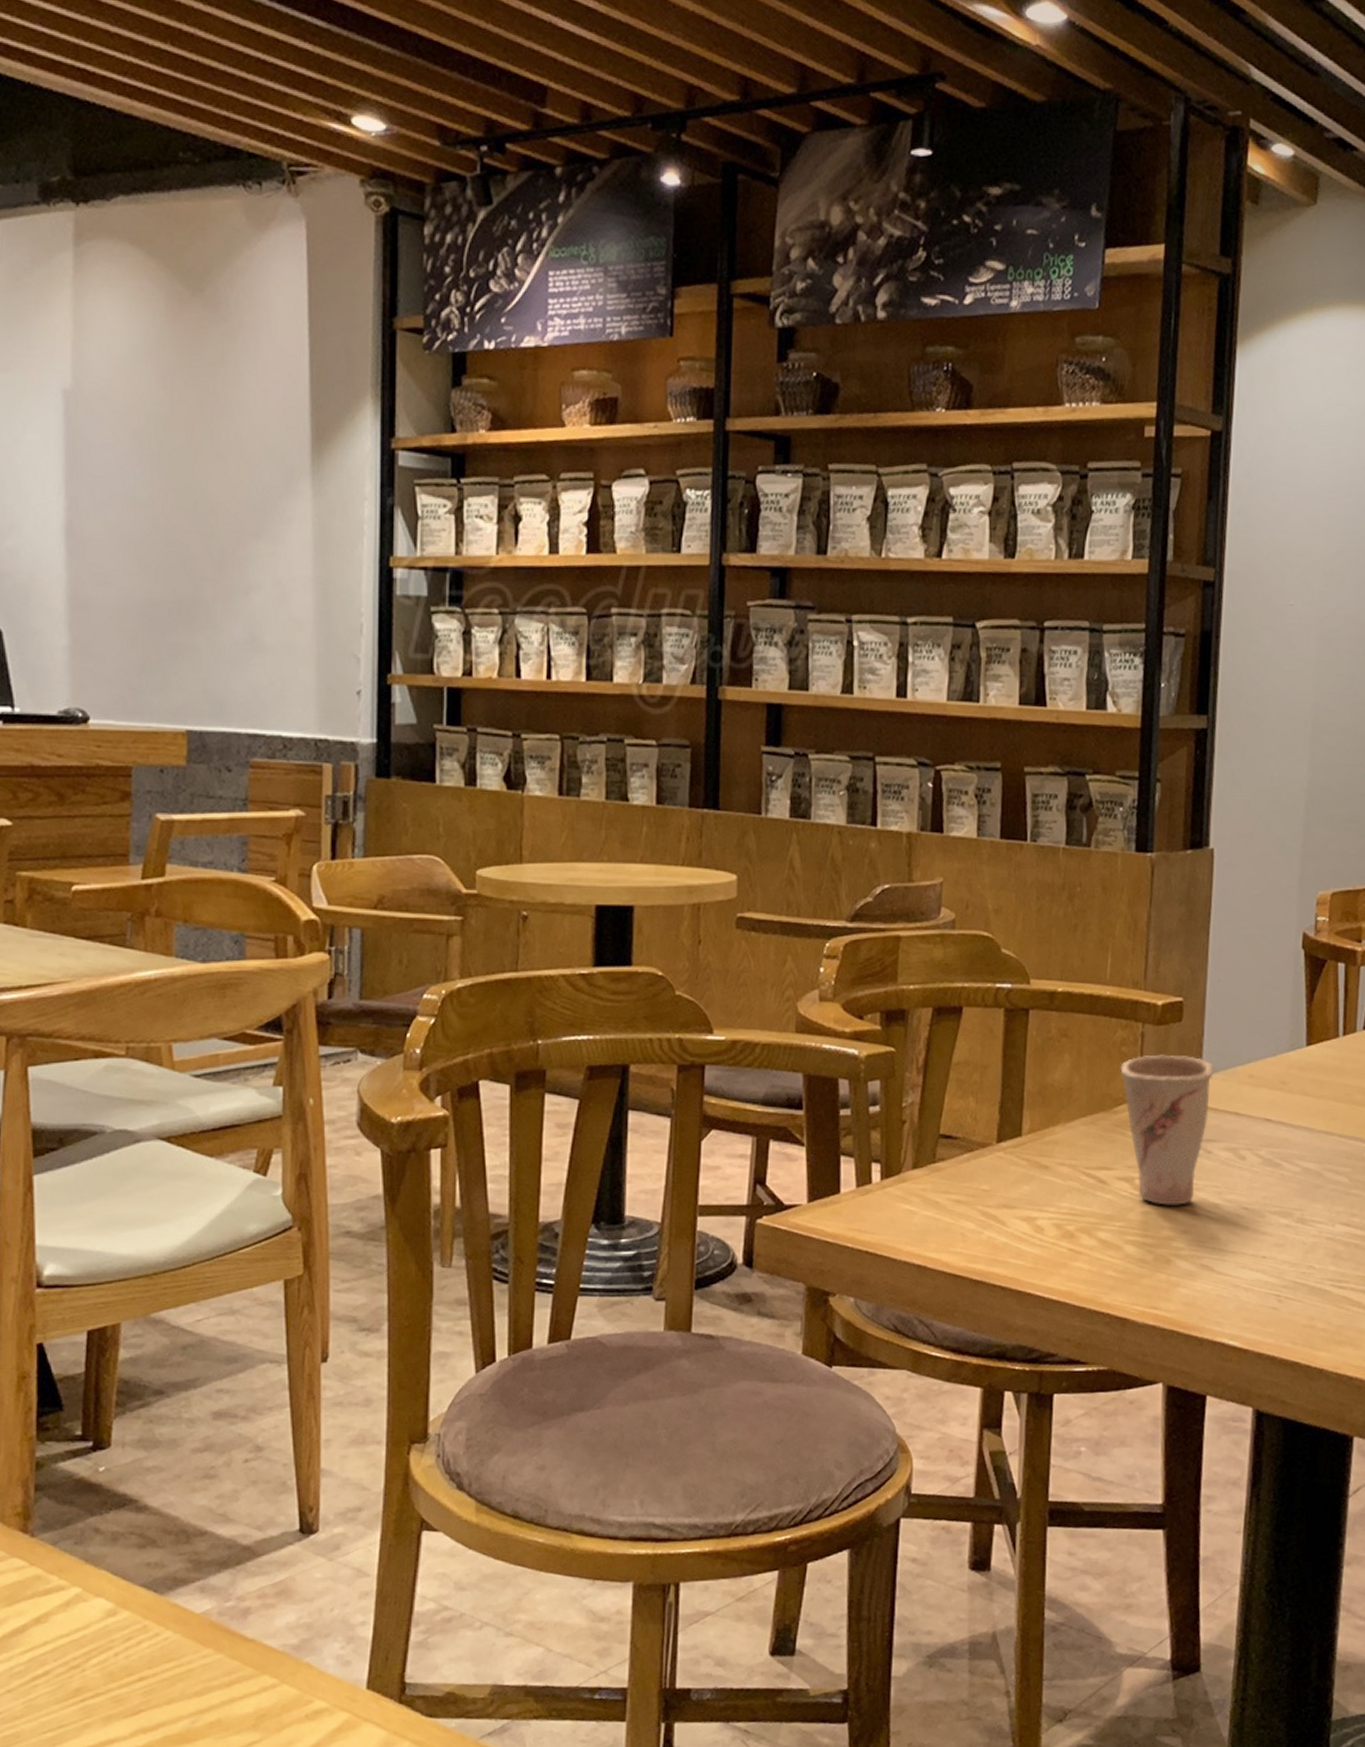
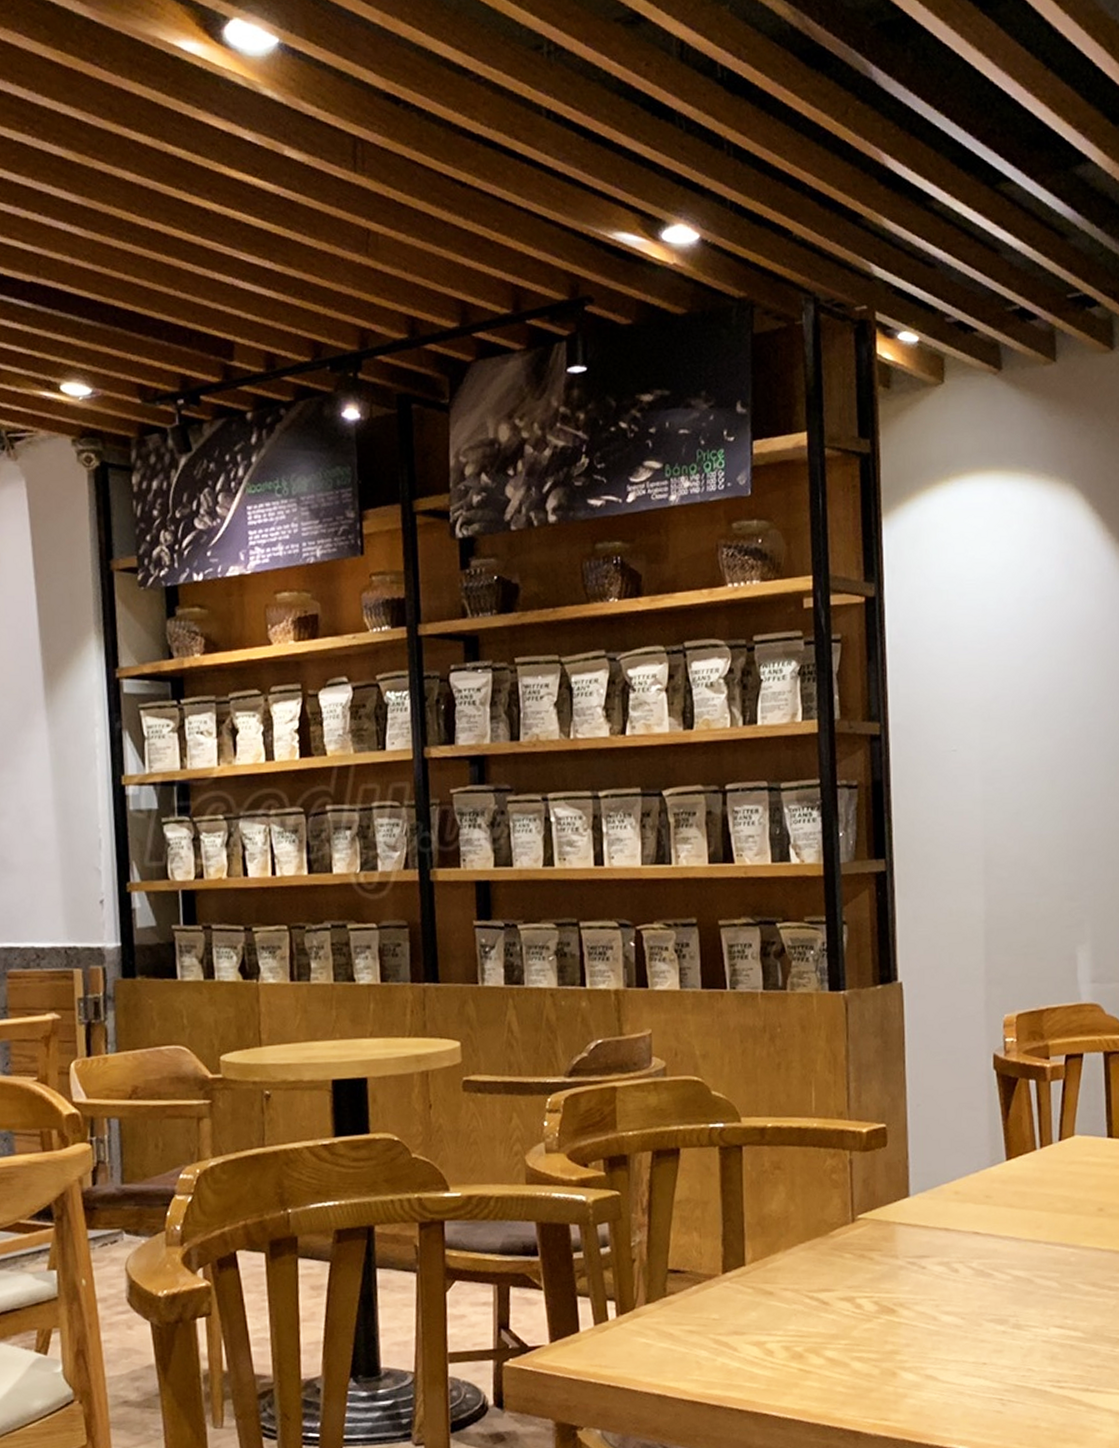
cup: present [1120,1054,1215,1205] -> none [833,1178,922,1321]

